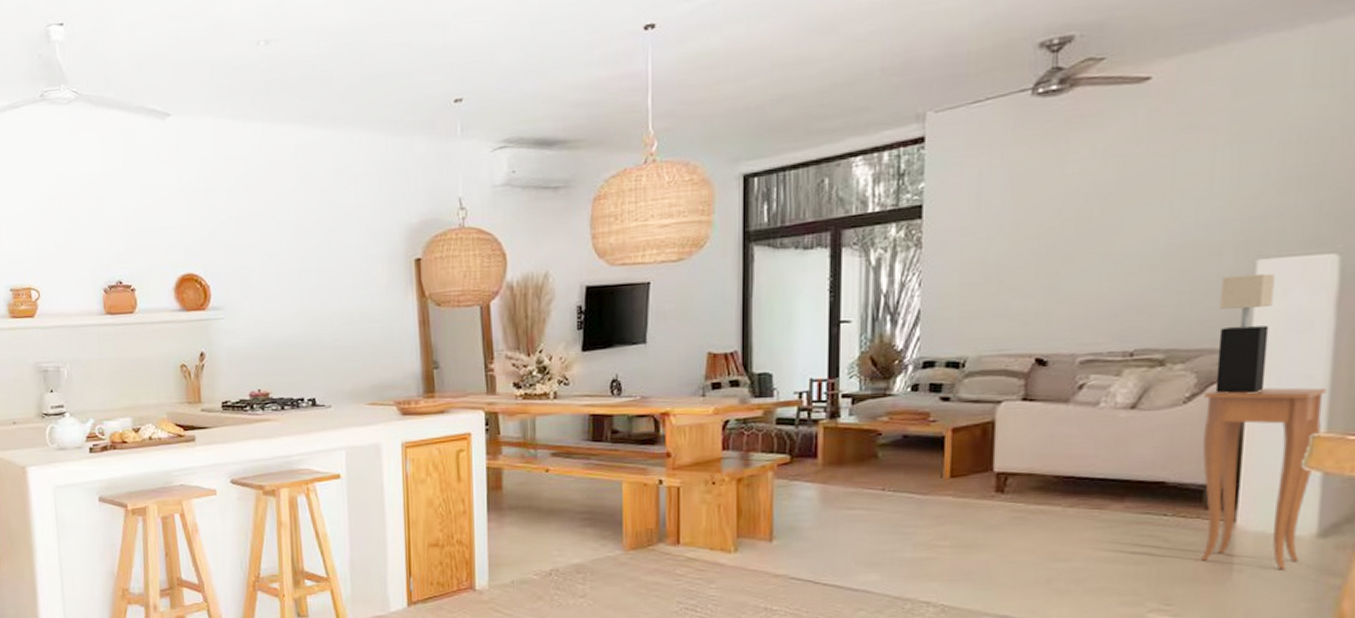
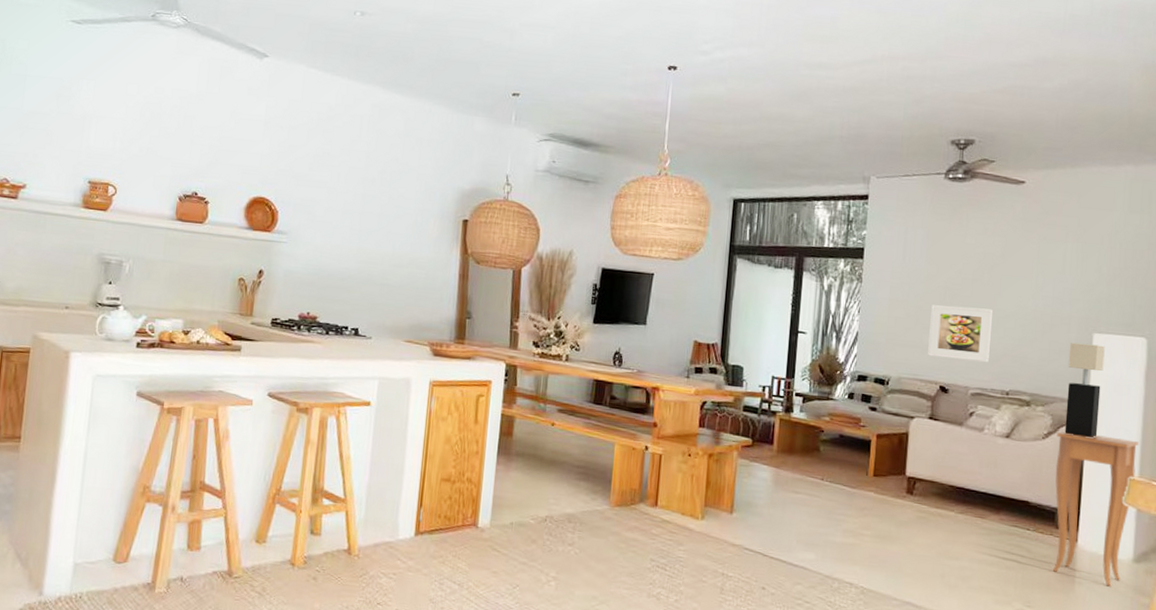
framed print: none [1017,252,1107,325] -> present [928,305,992,363]

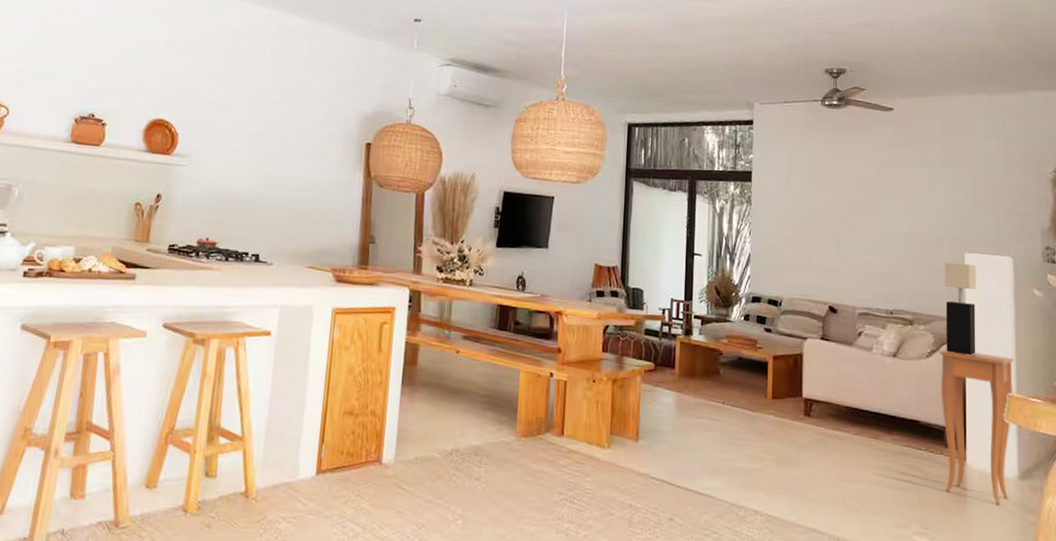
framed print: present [928,305,992,363] -> none [816,226,872,283]

